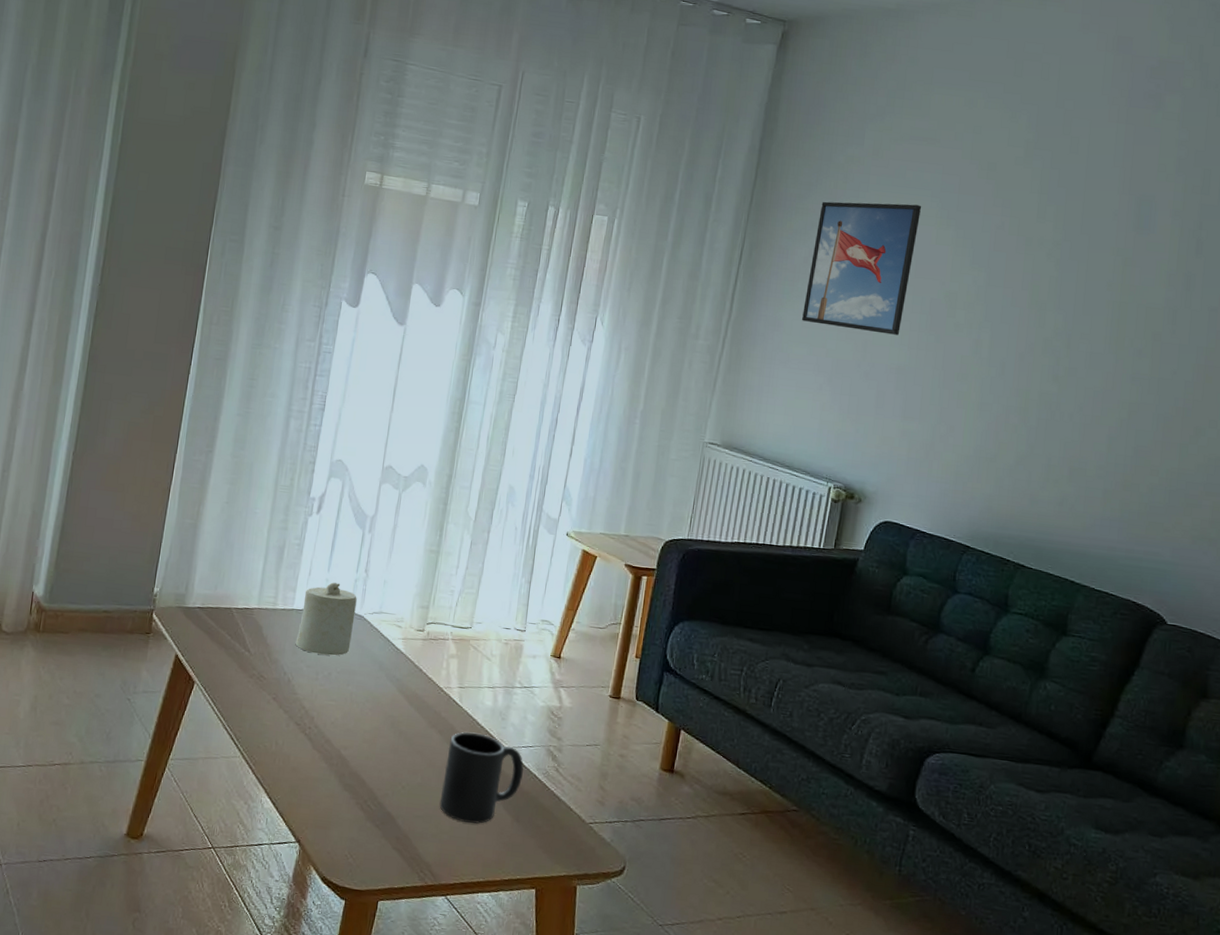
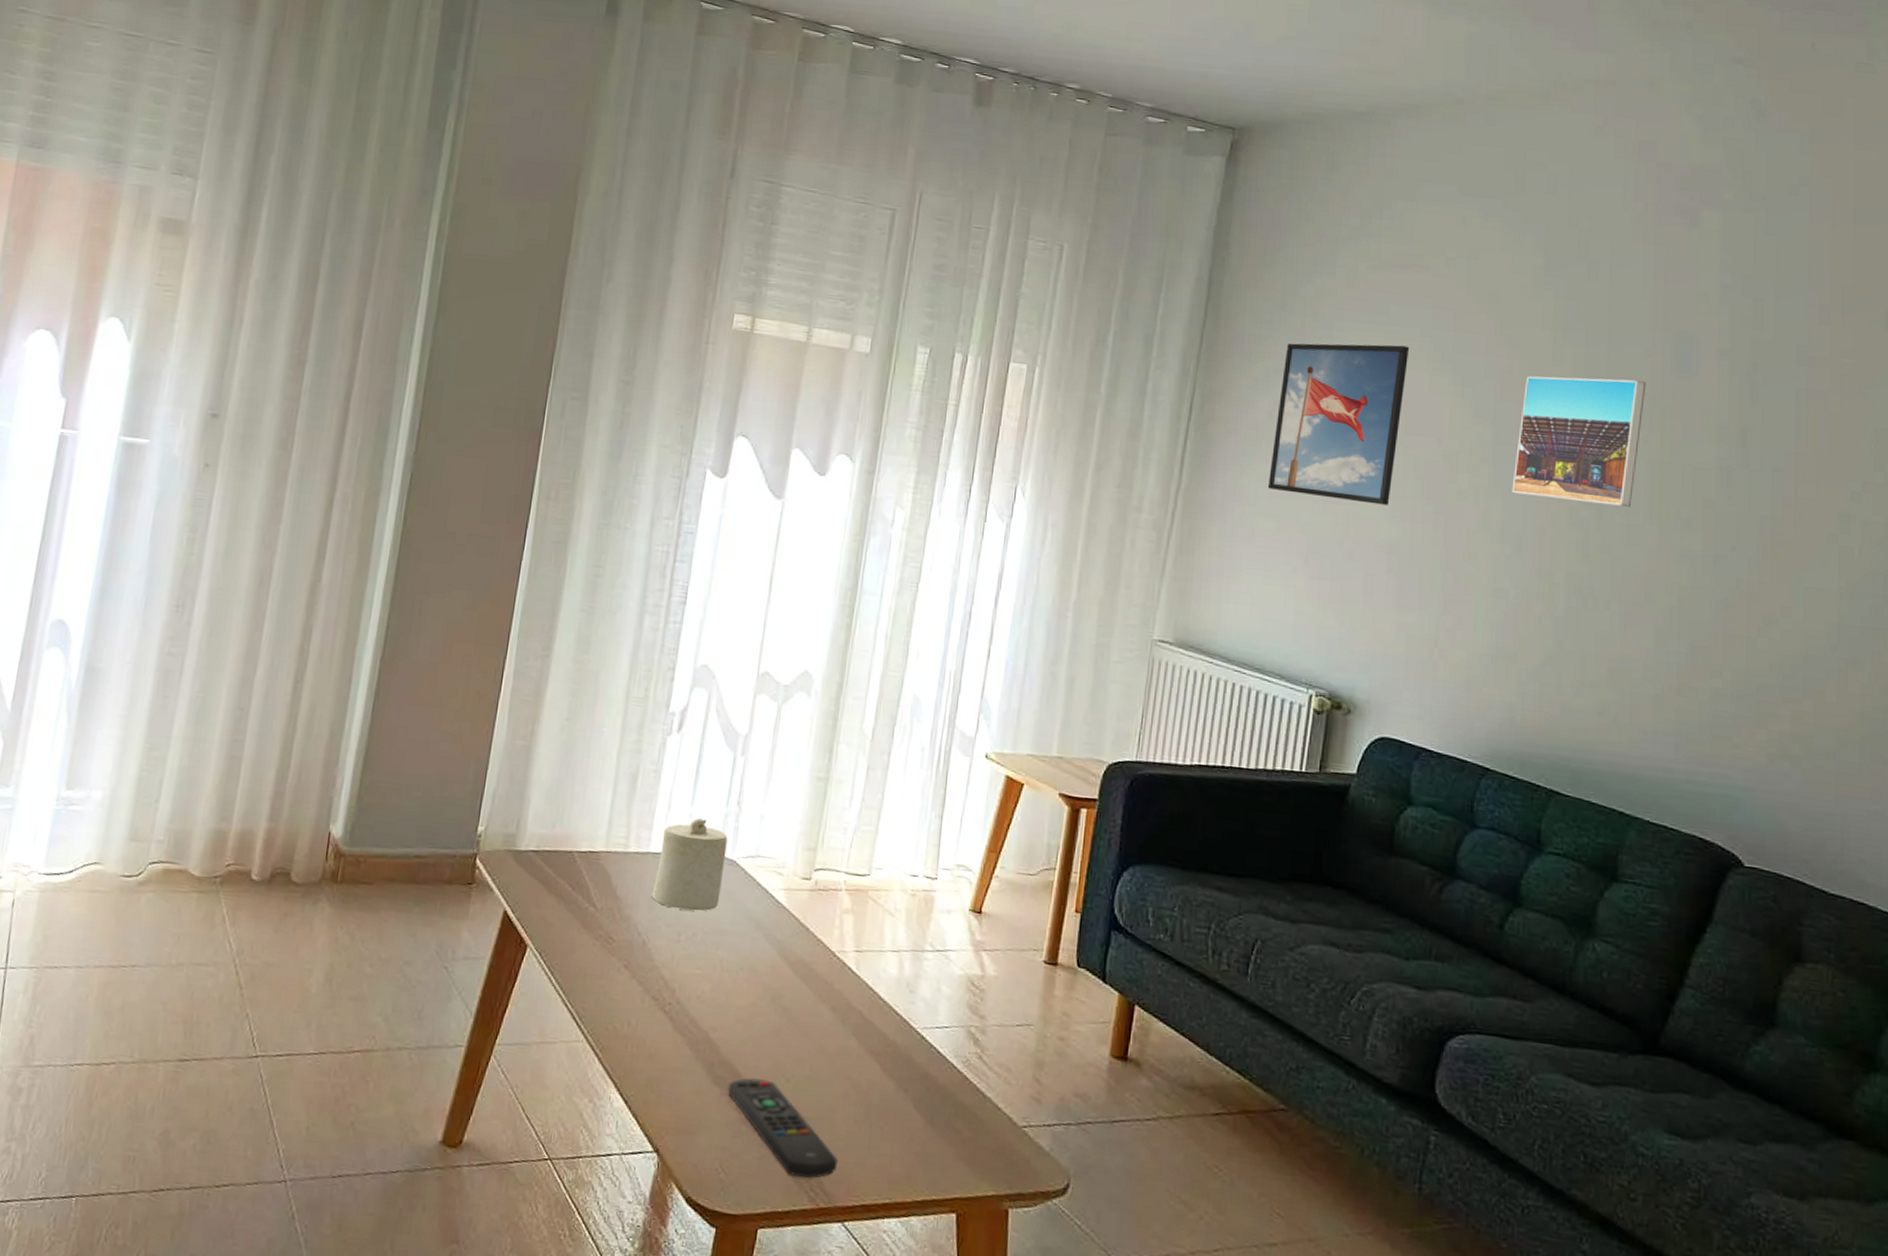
remote control: none [355,785,443,863] -> present [727,1078,838,1179]
mug: present [439,732,524,824] -> none [833,1008,938,1127]
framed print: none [999,230,1113,339] -> present [1512,376,1646,507]

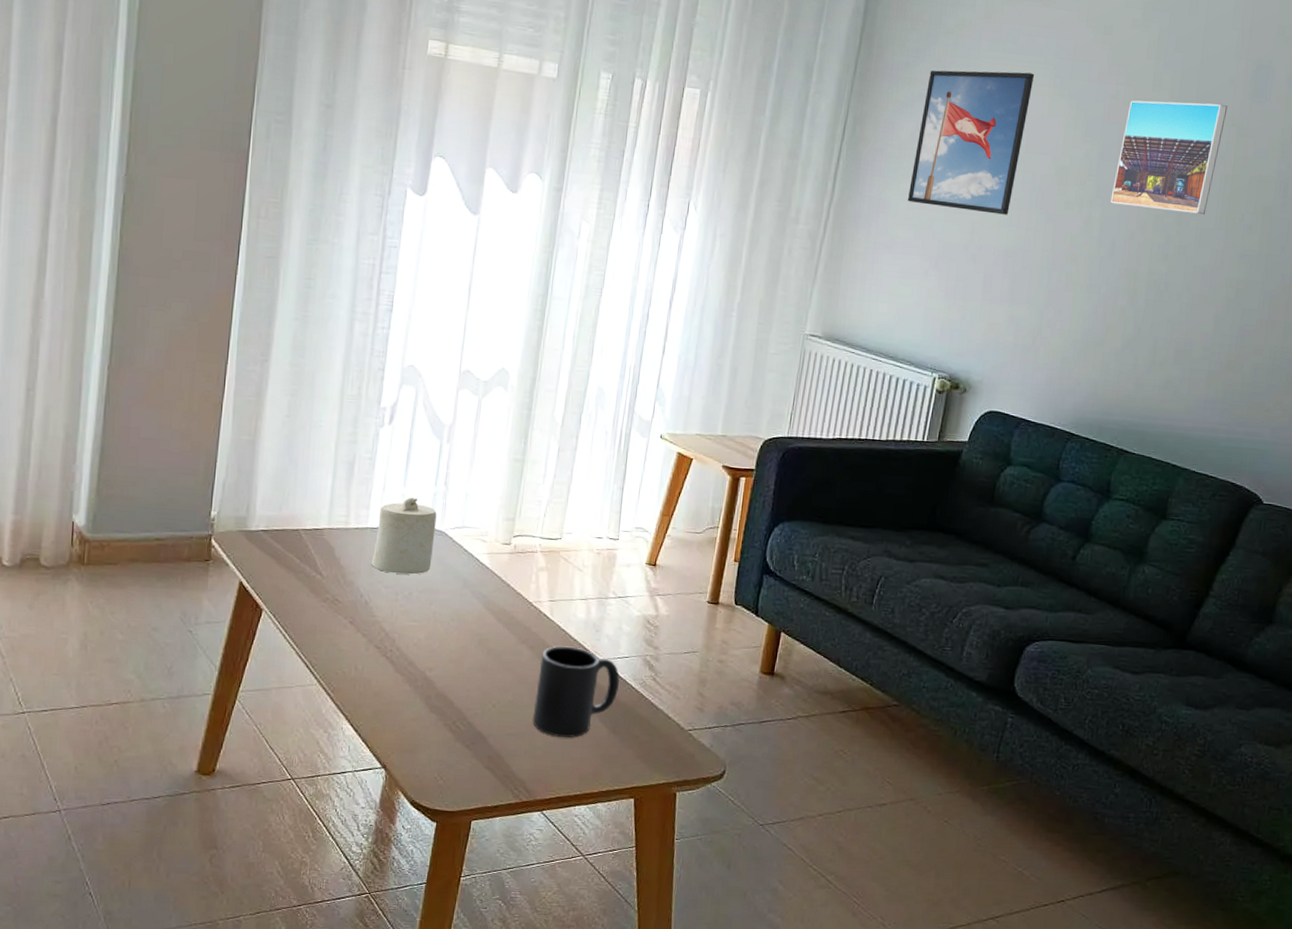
remote control: present [727,1078,838,1179] -> none [442,705,537,781]
mug: none [833,1008,938,1127] -> present [532,646,620,738]

